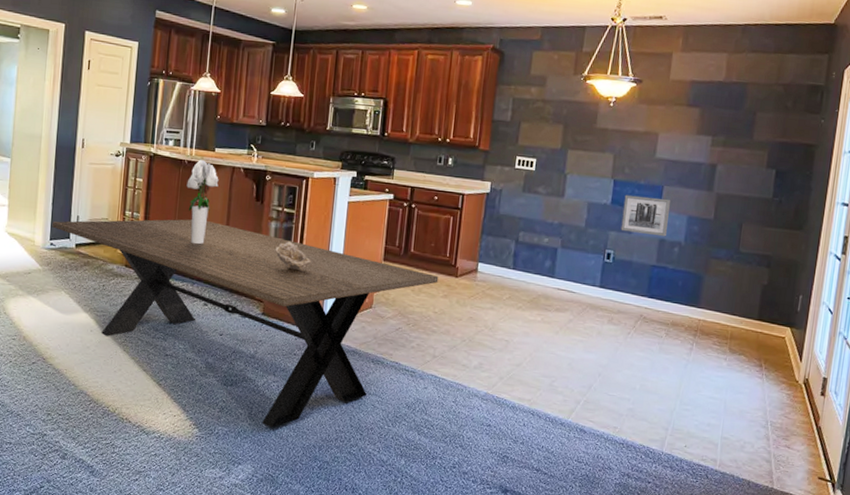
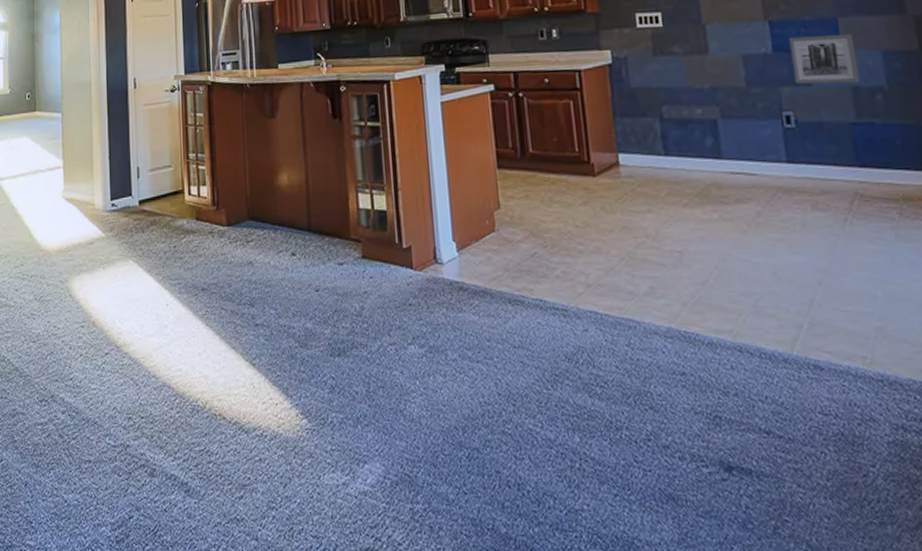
dining table: present [52,219,439,428] -> none [111,151,572,408]
bouquet: present [186,159,219,245] -> none [252,79,288,182]
decorative bowl: present [275,241,312,270] -> none [364,162,411,195]

